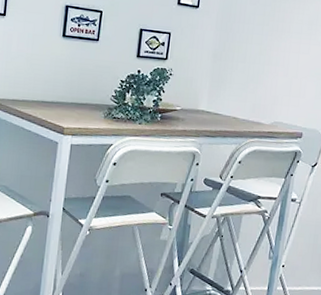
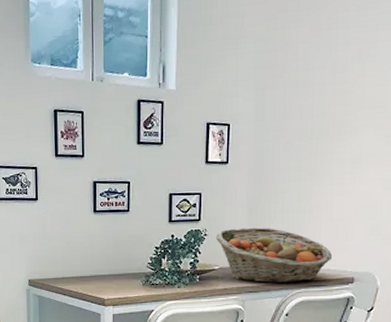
fruit basket: none [181,71,286,132] -> present [216,227,333,284]

